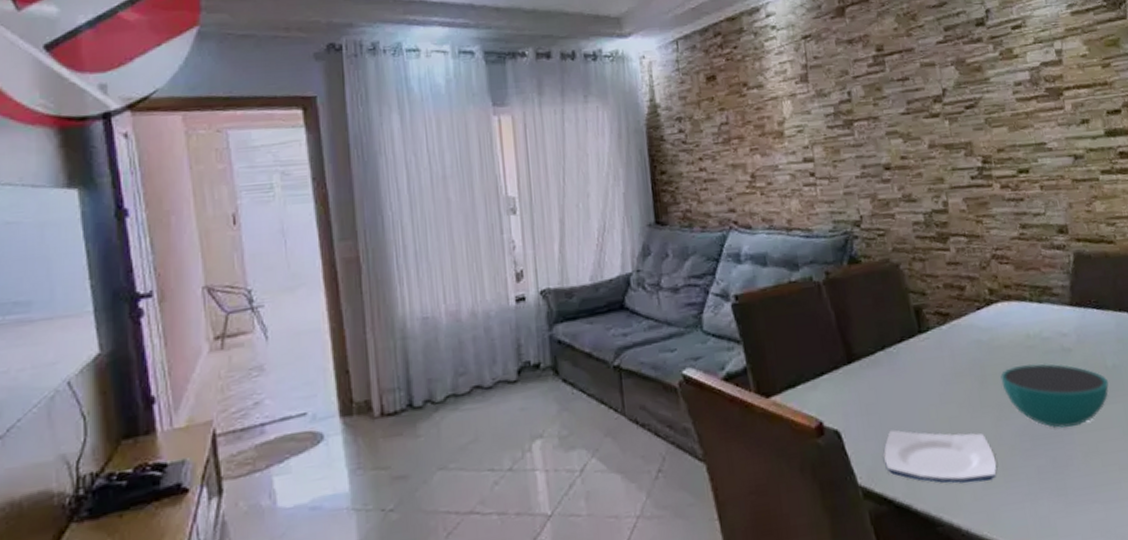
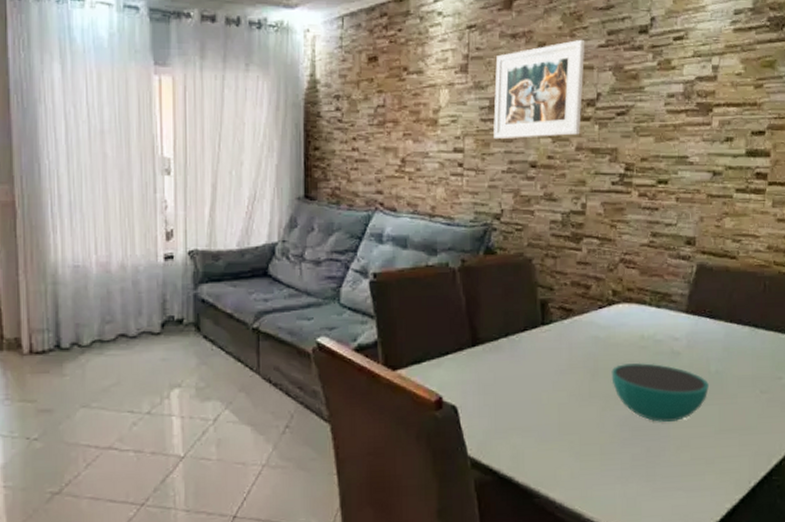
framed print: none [835,37,931,145] -> present [493,39,585,140]
plate: present [883,429,997,483] -> none [495,410,596,463]

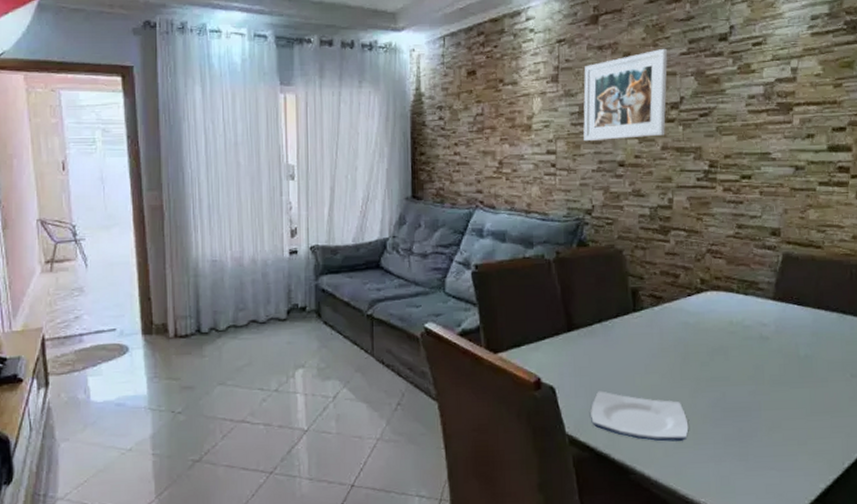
plate: none [495,410,596,463] -> present [591,391,689,442]
bowl: present [611,362,709,422] -> none [702,346,799,404]

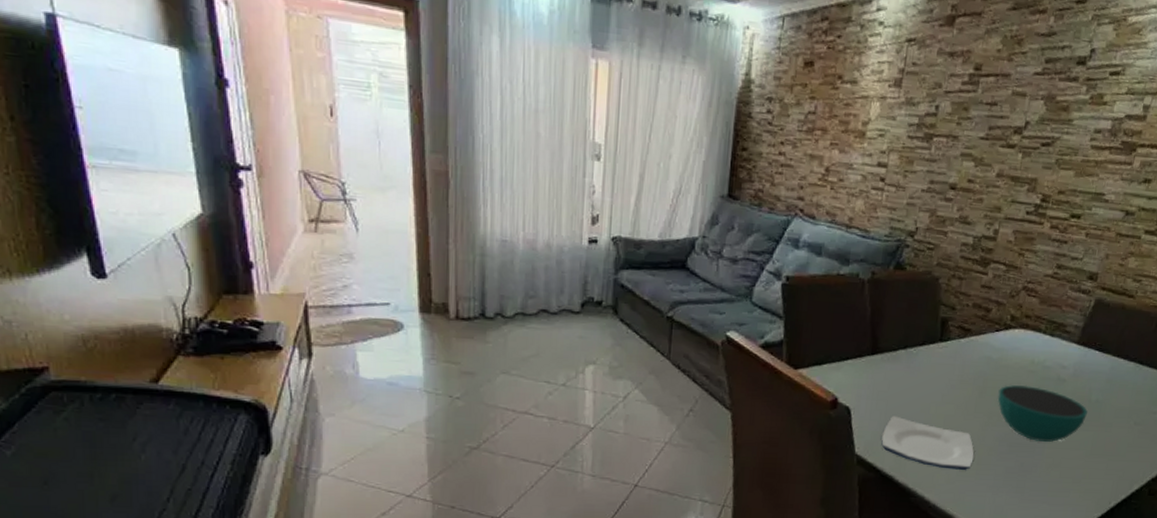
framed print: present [583,48,668,142] -> none [918,64,1022,162]
bowl: none [702,346,799,404] -> present [997,385,1088,442]

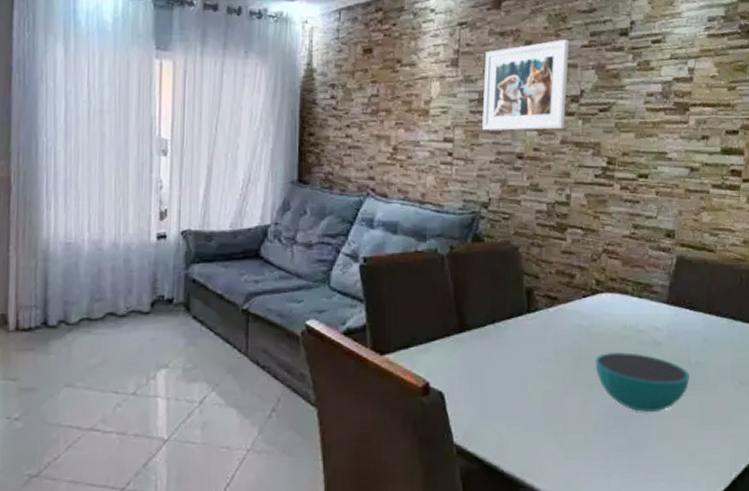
plate: present [881,415,974,470] -> none [480,397,580,452]
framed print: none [918,64,1022,162] -> present [482,39,570,131]

